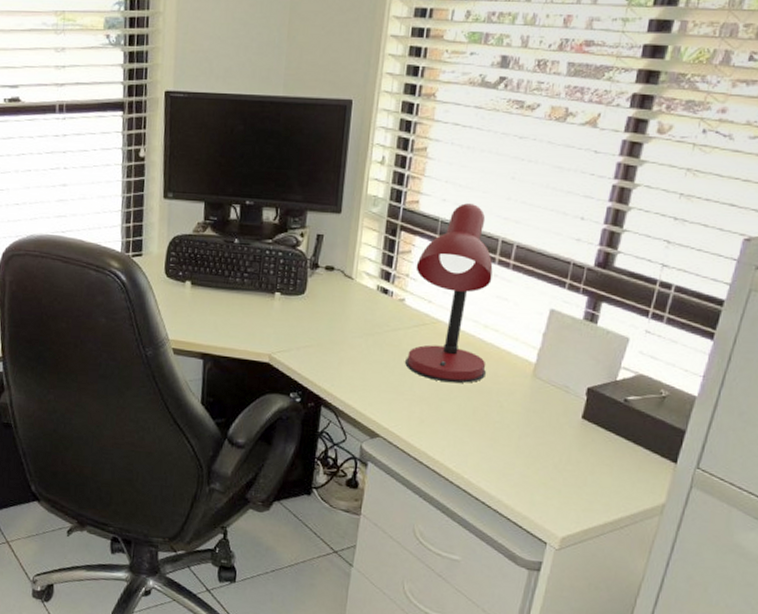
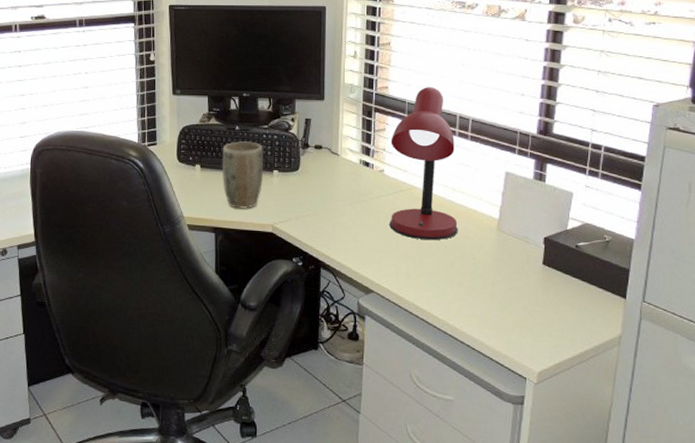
plant pot: none [215,257,265,335] -> present [222,141,263,209]

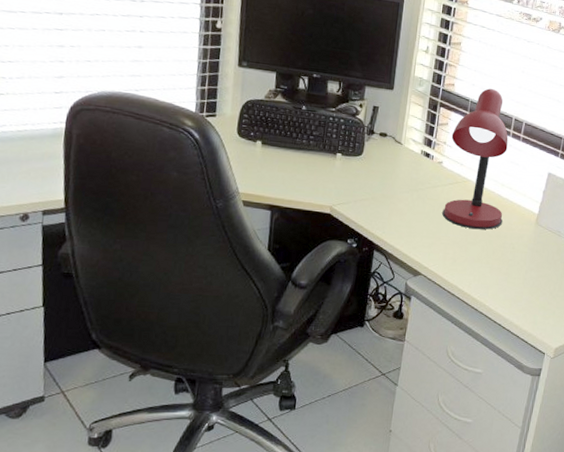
plant pot: present [222,141,263,209] -> none [283,121,329,189]

